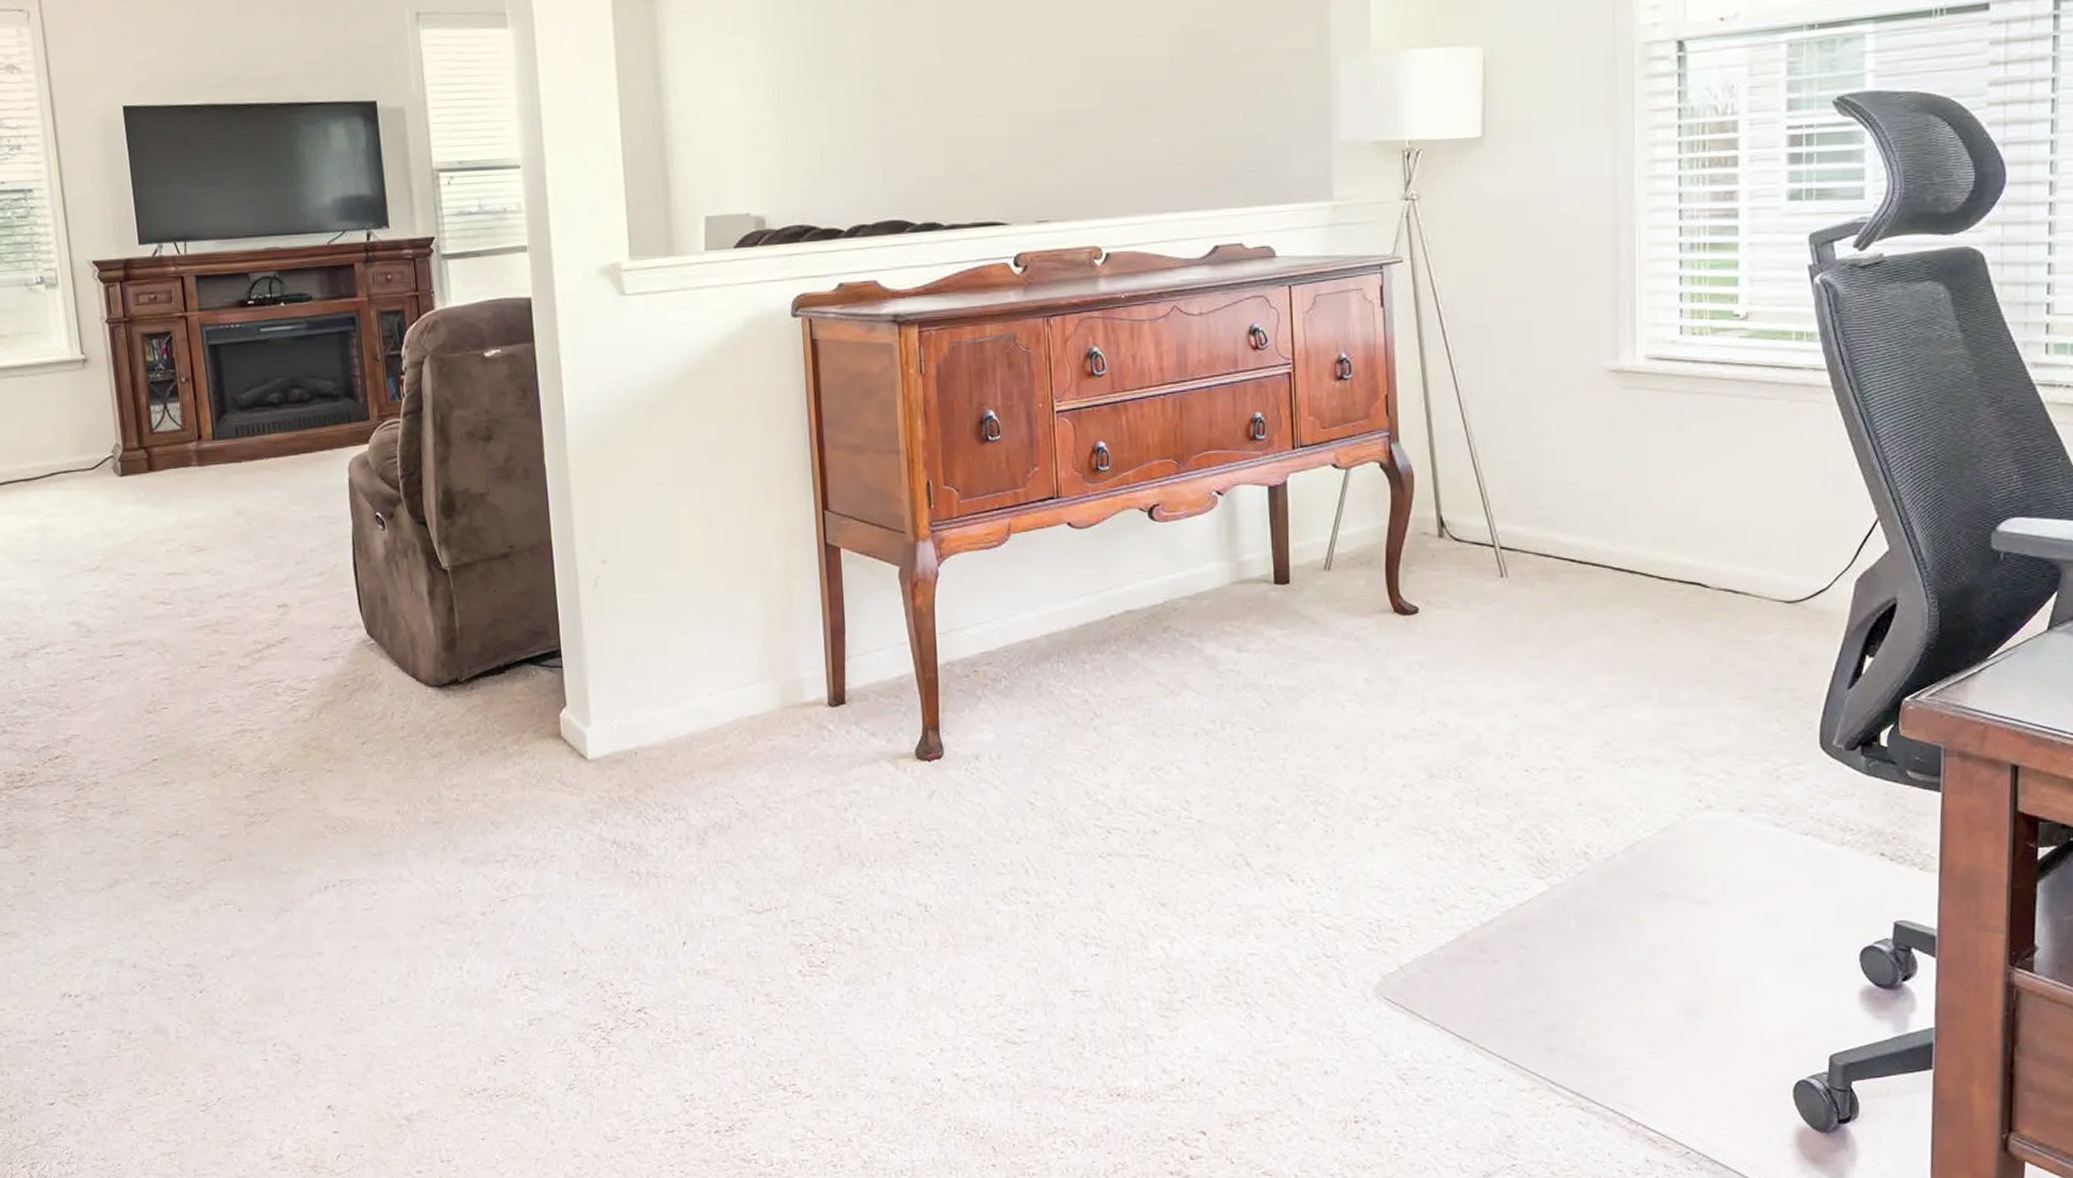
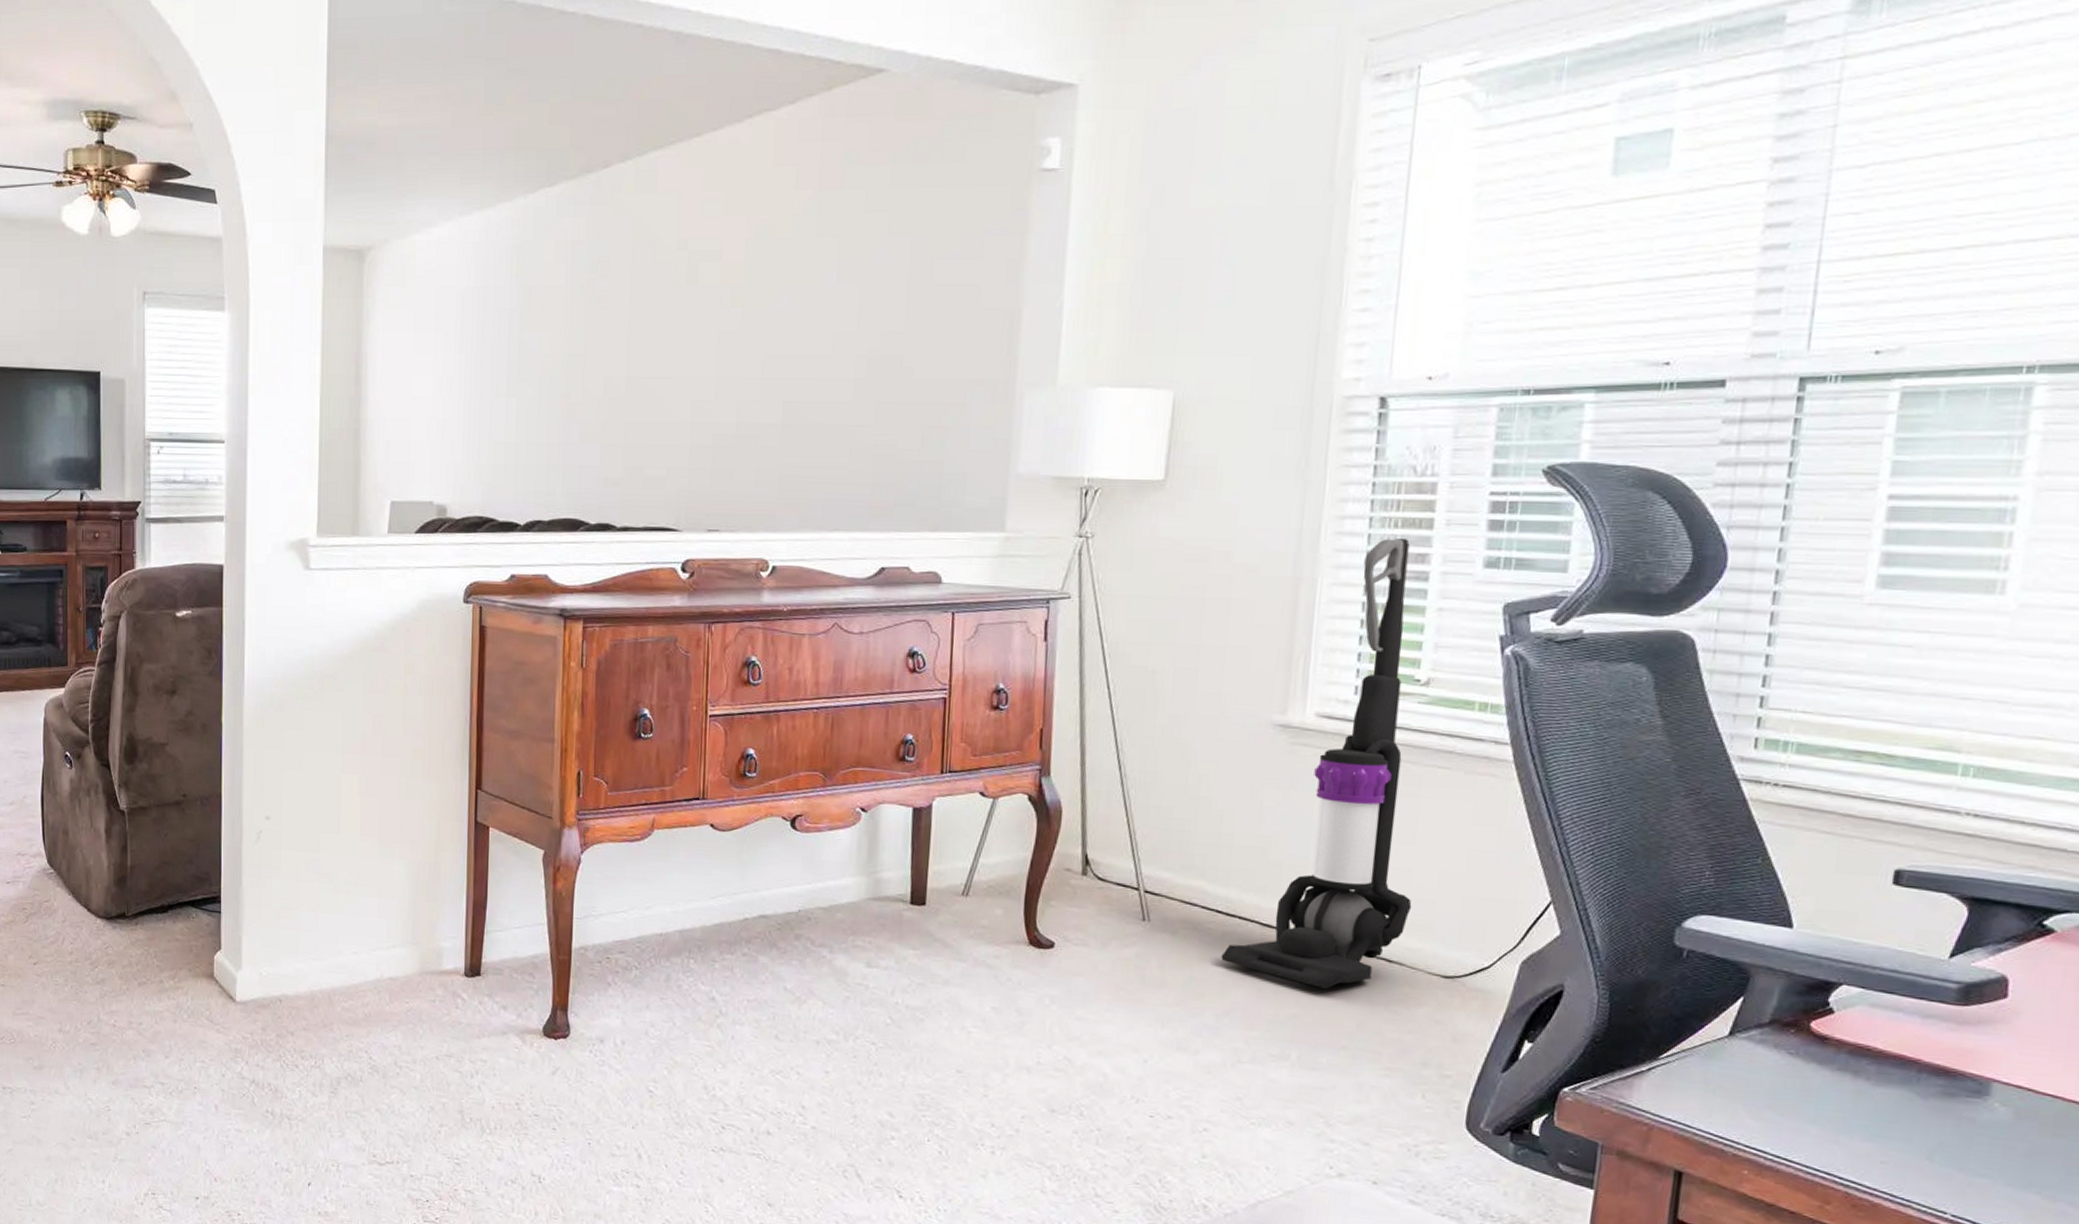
vacuum cleaner: none [1578,178,1752,627] -> present [1221,538,1412,990]

